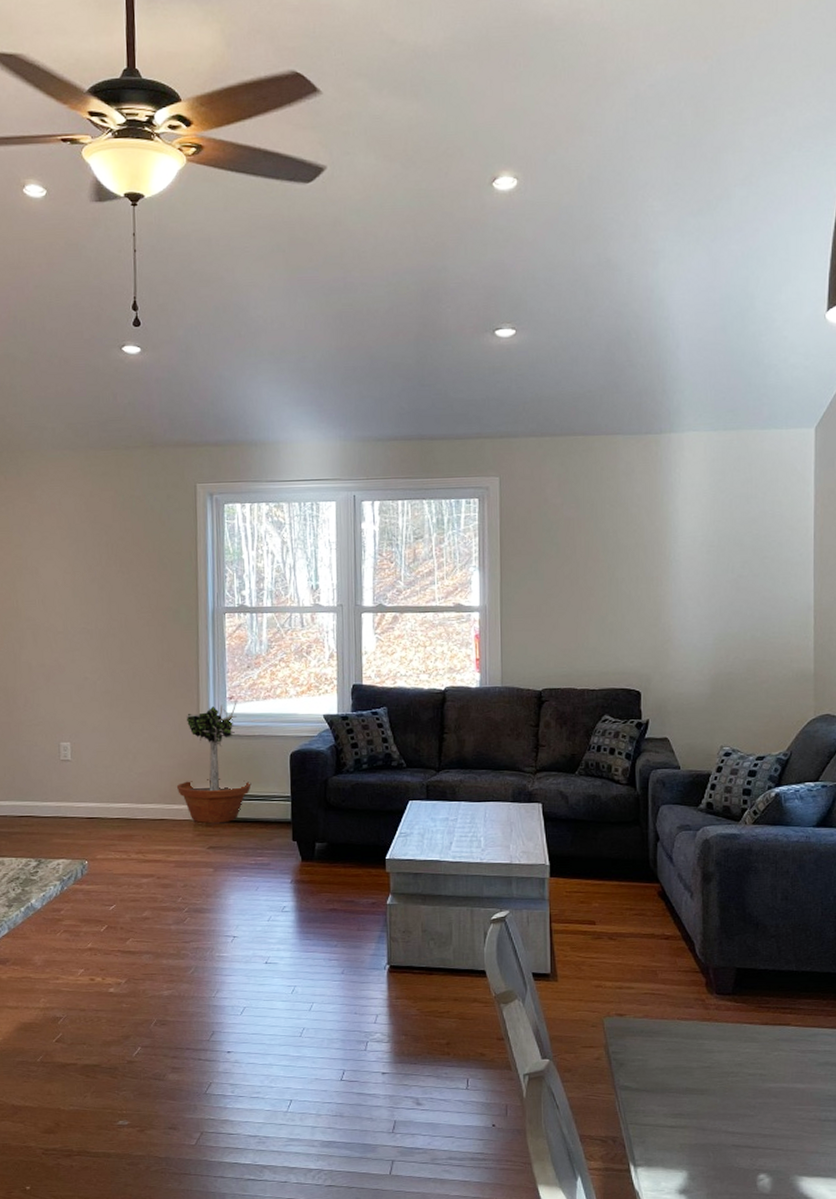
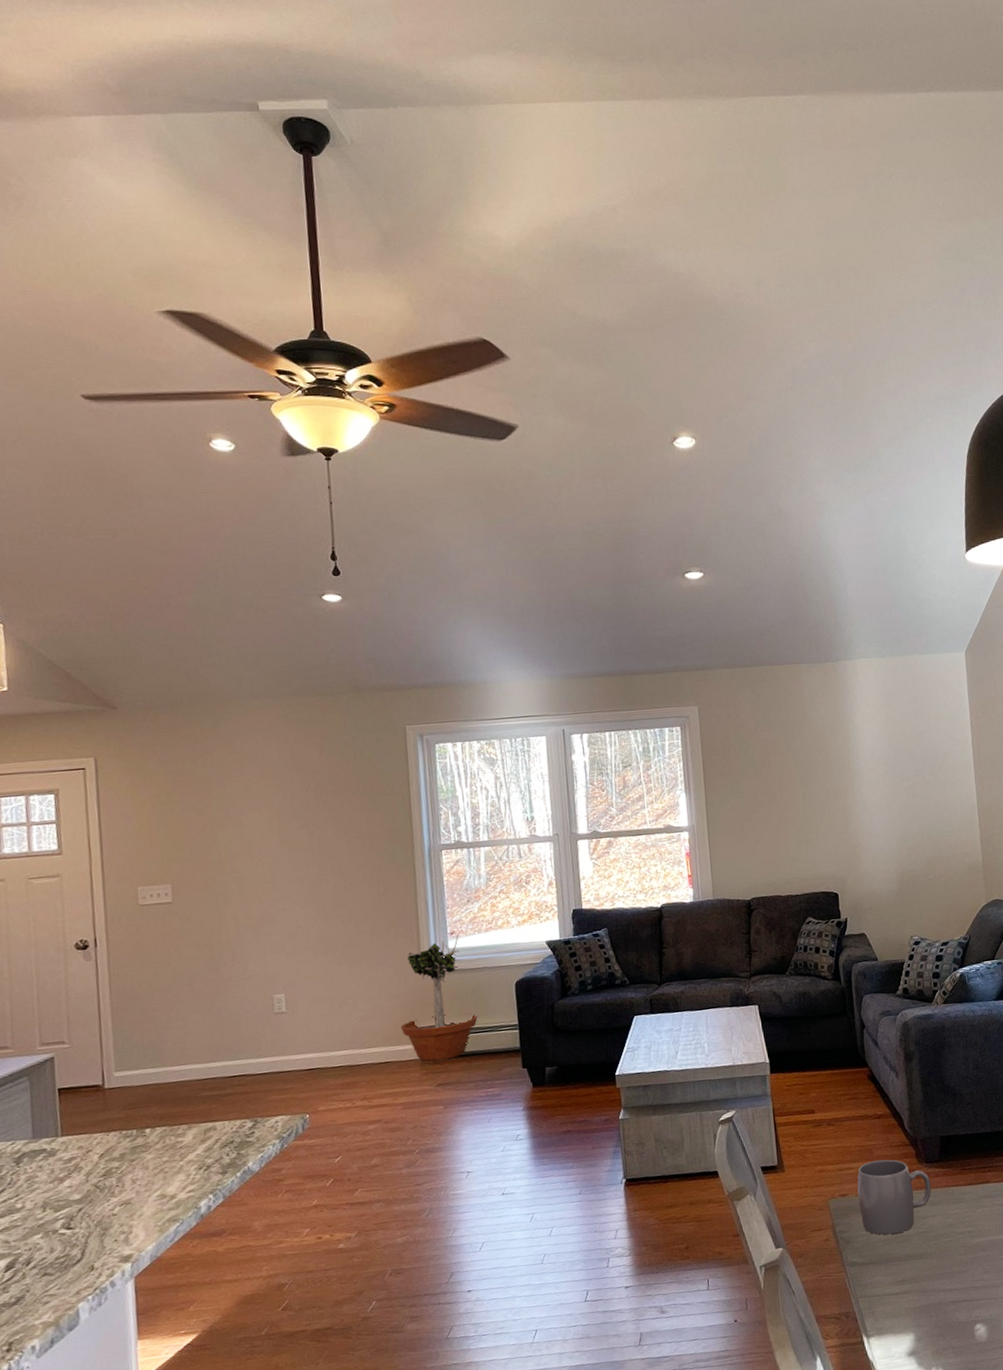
mug: none [637,983,721,1064] -> present [857,1159,932,1235]

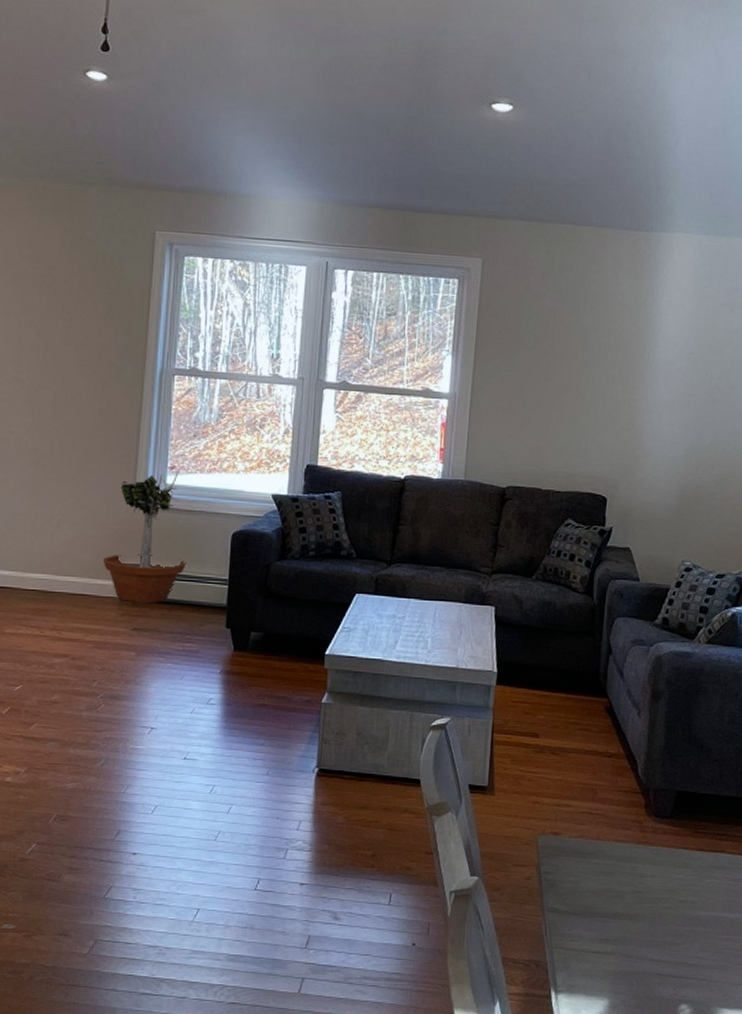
mug: present [857,1159,932,1235] -> none [571,802,657,887]

